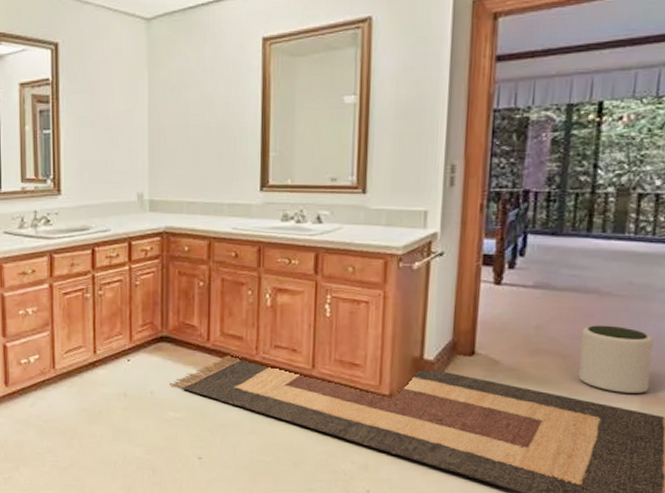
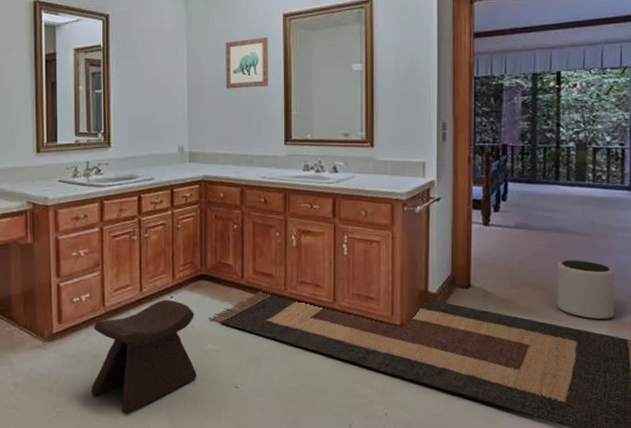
stool: none [40,362,156,483] -> present [90,299,197,415]
wall art: none [193,65,244,128] -> present [225,36,268,89]

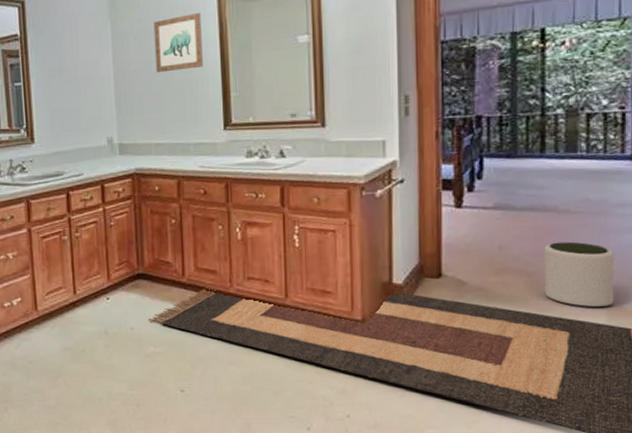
stool: present [90,299,197,415] -> none [26,301,139,422]

